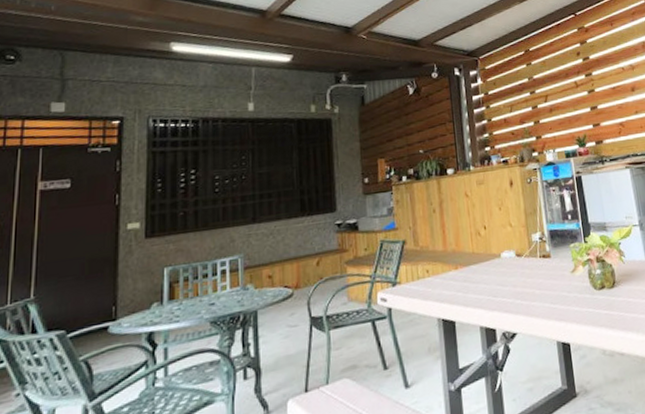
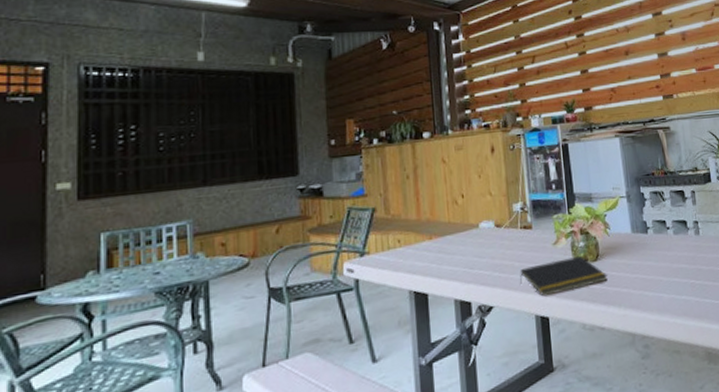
notepad: none [540,283,625,323] -> present [519,256,608,297]

